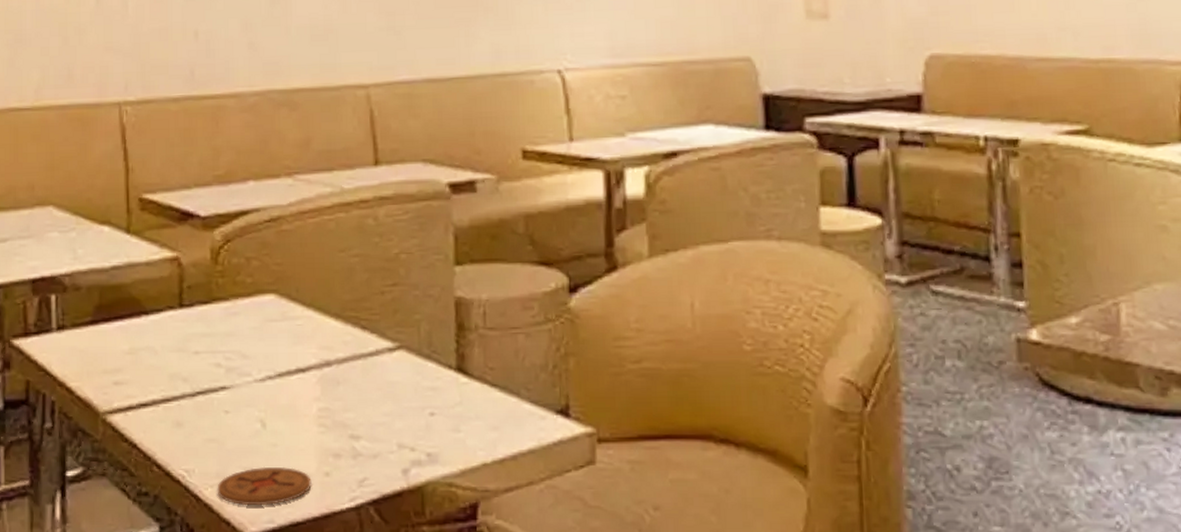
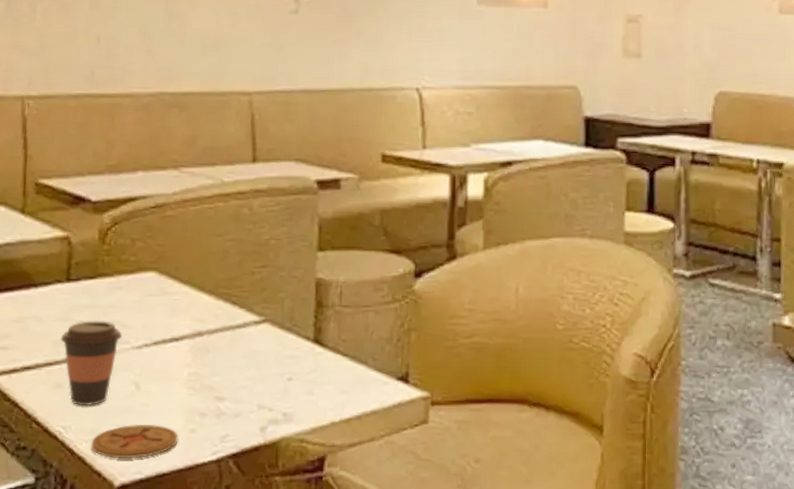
coffee cup: none [177,351,243,447] -> present [60,321,123,406]

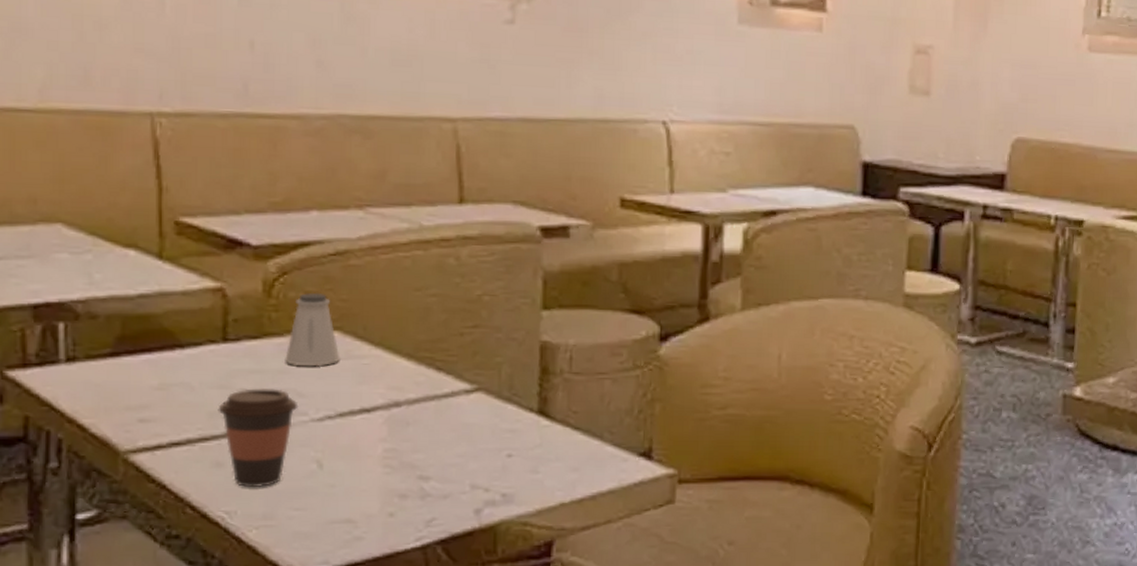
coaster: present [91,424,178,459] -> none [263,507,373,548]
saltshaker: none [113,239,157,302] -> present [285,292,340,367]

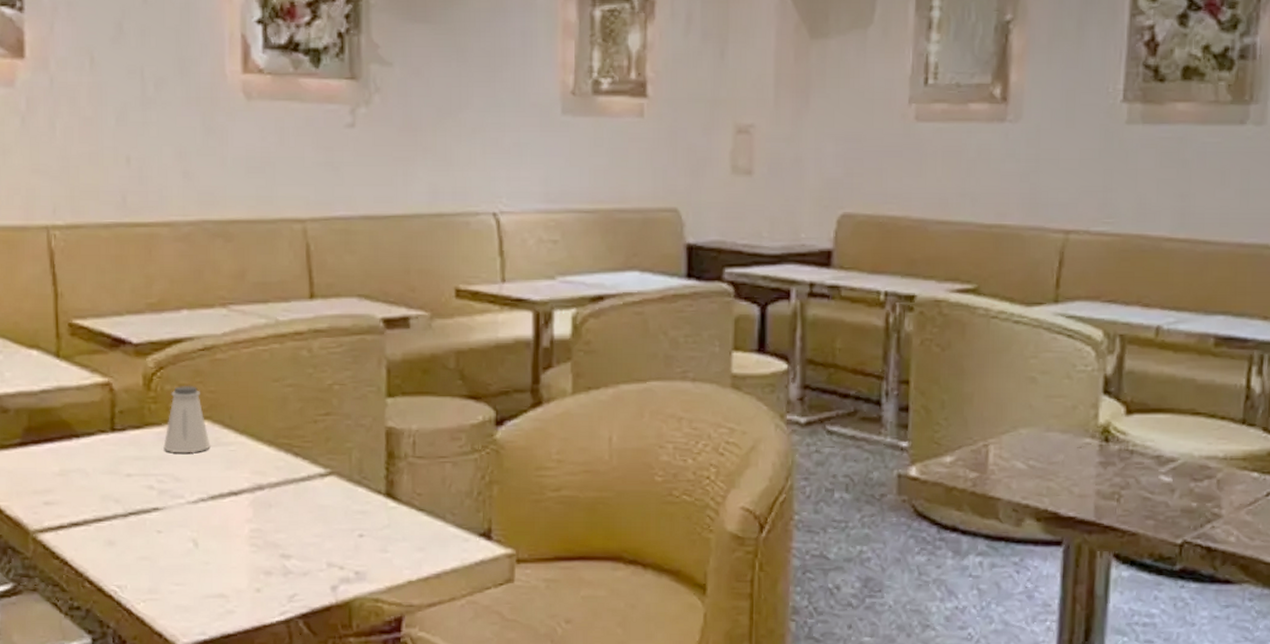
coffee cup: present [218,388,299,488] -> none [109,474,176,565]

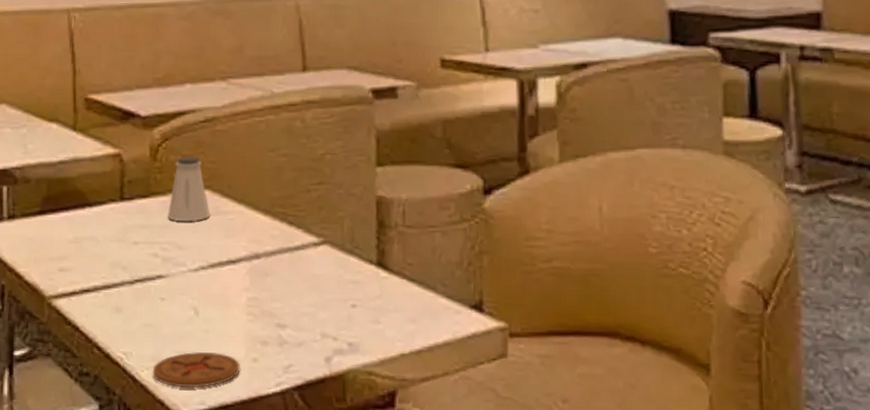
coaster: none [149,583,243,619] -> present [152,351,240,389]

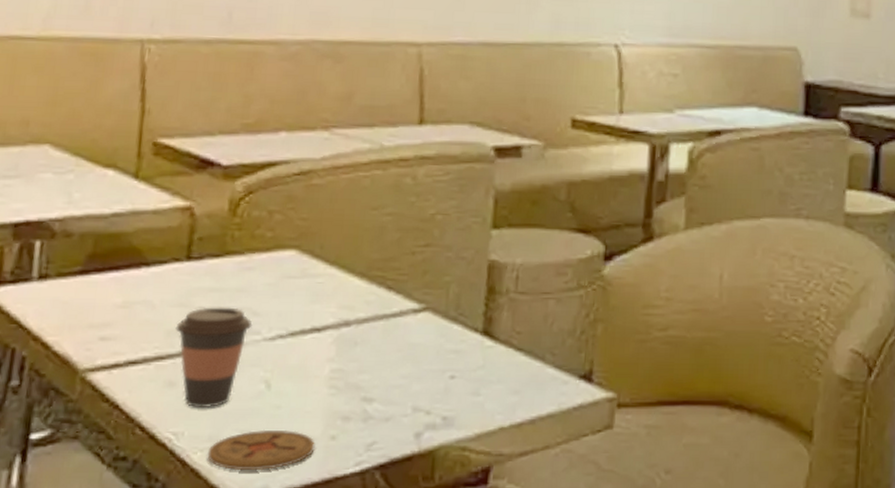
coffee cup: none [117,242,179,332] -> present [175,307,253,409]
saltshaker: present [167,155,211,222] -> none [243,211,296,285]

